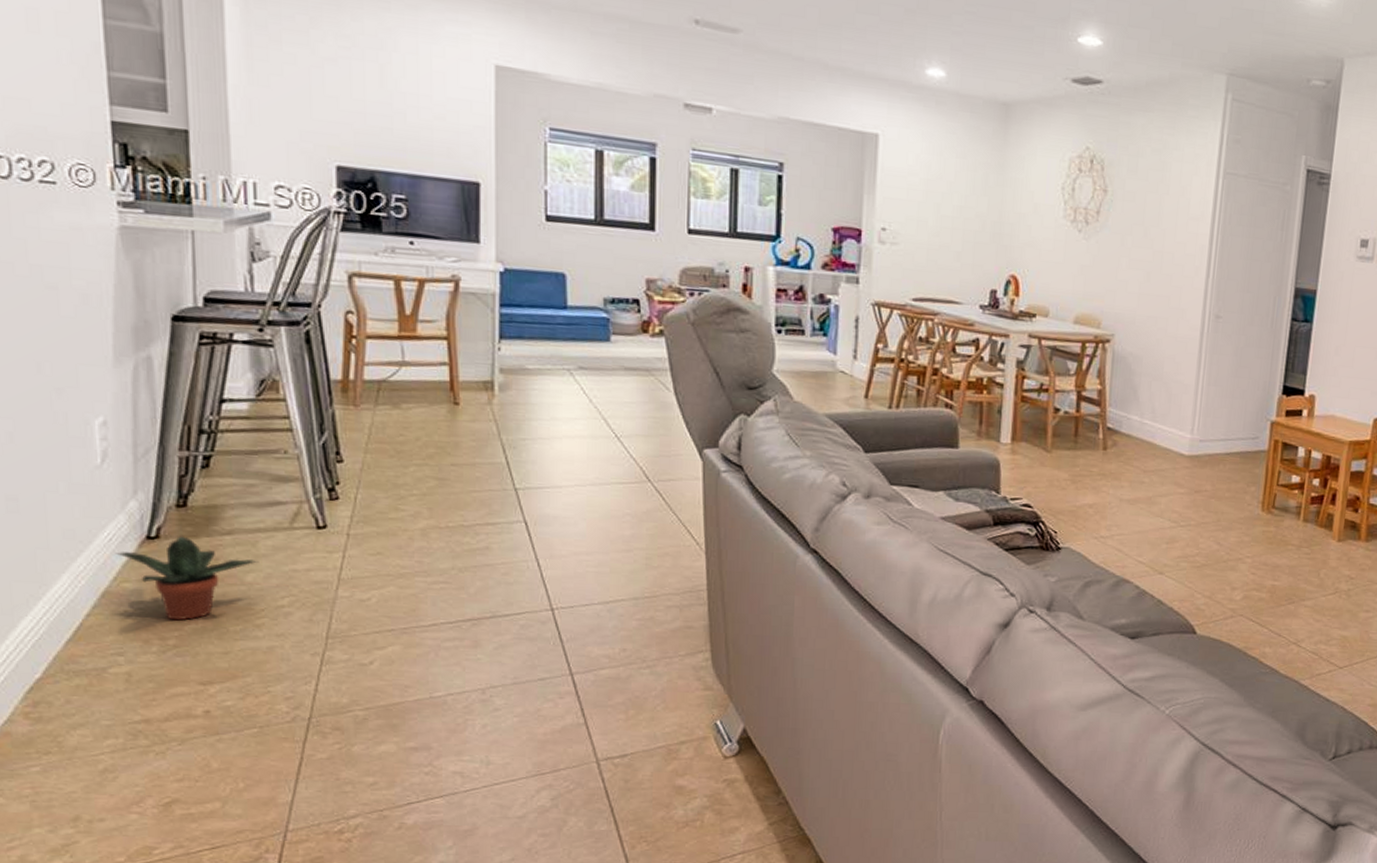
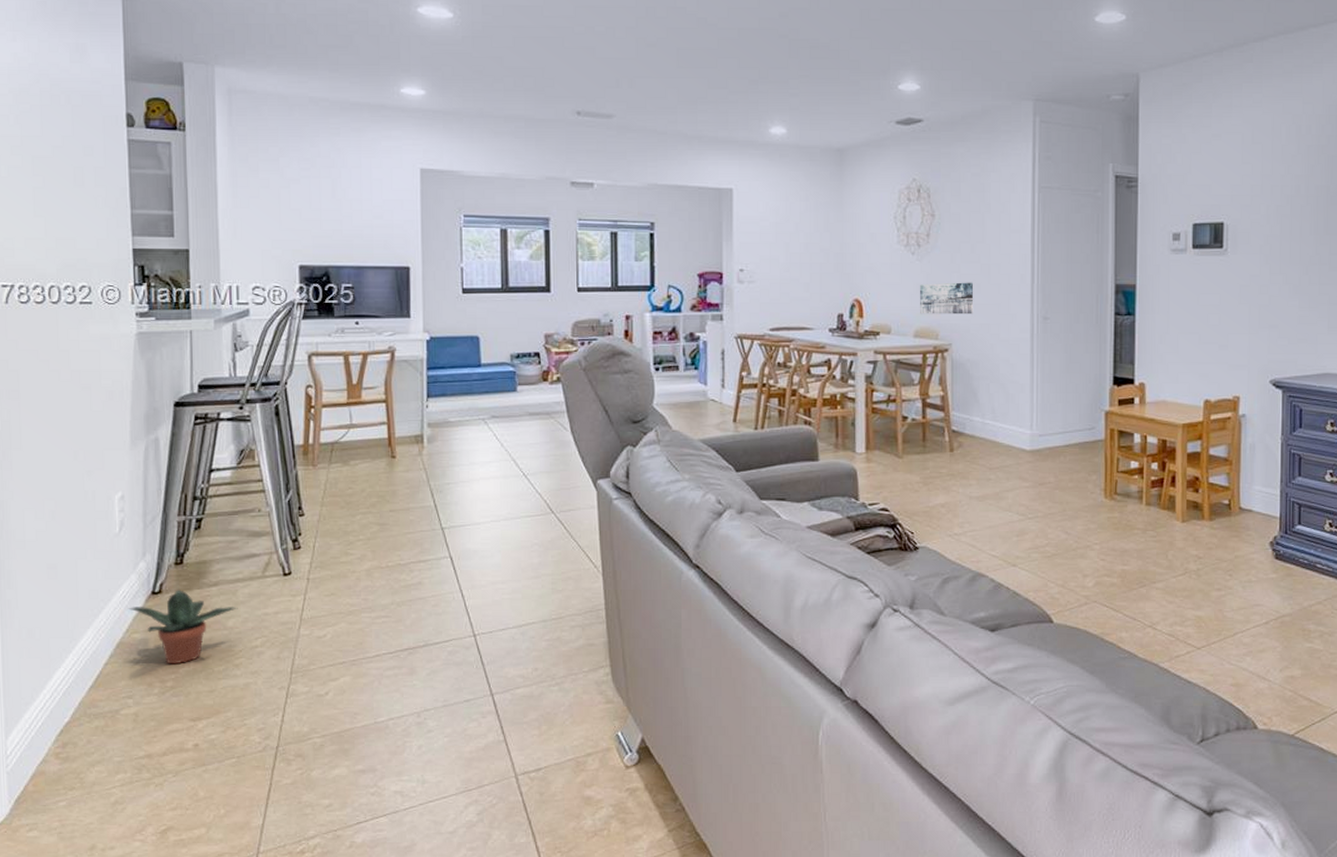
wall art: none [1082,266,1143,305] -> present [920,282,974,315]

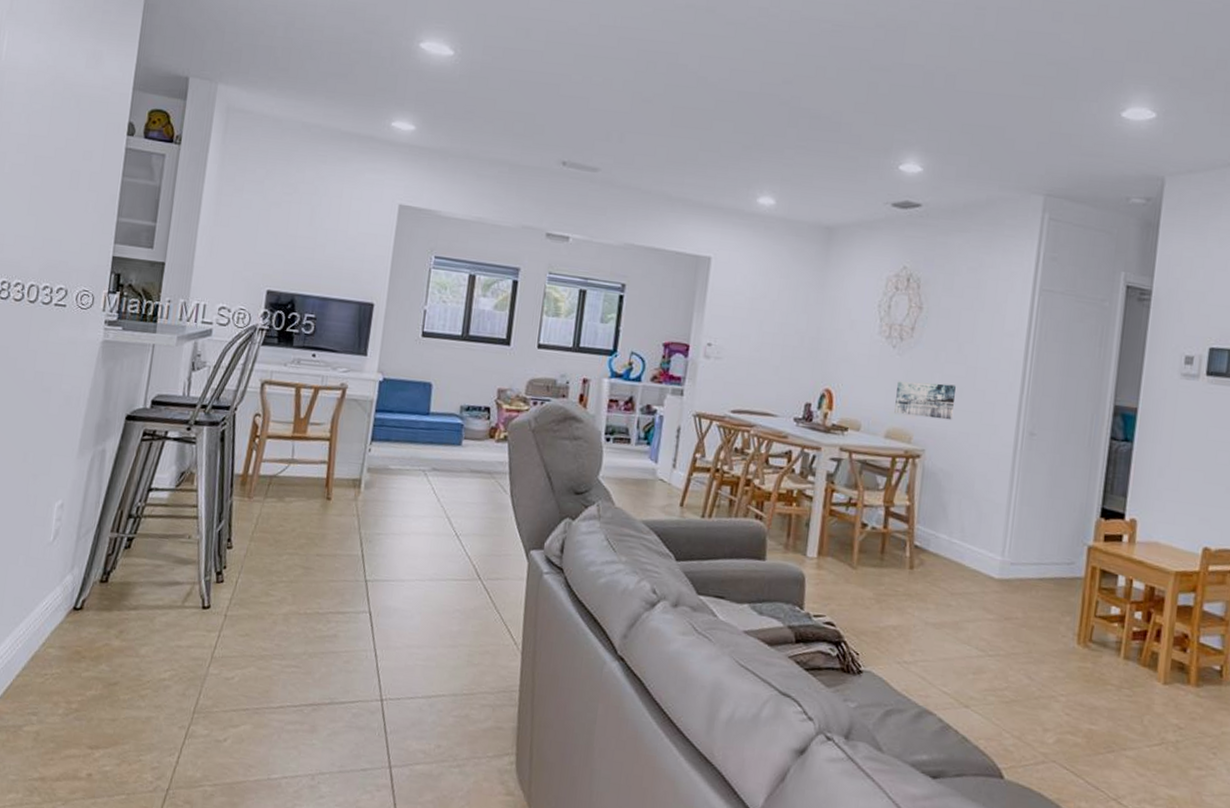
potted plant: present [128,590,238,665] -> none [48,608,153,687]

